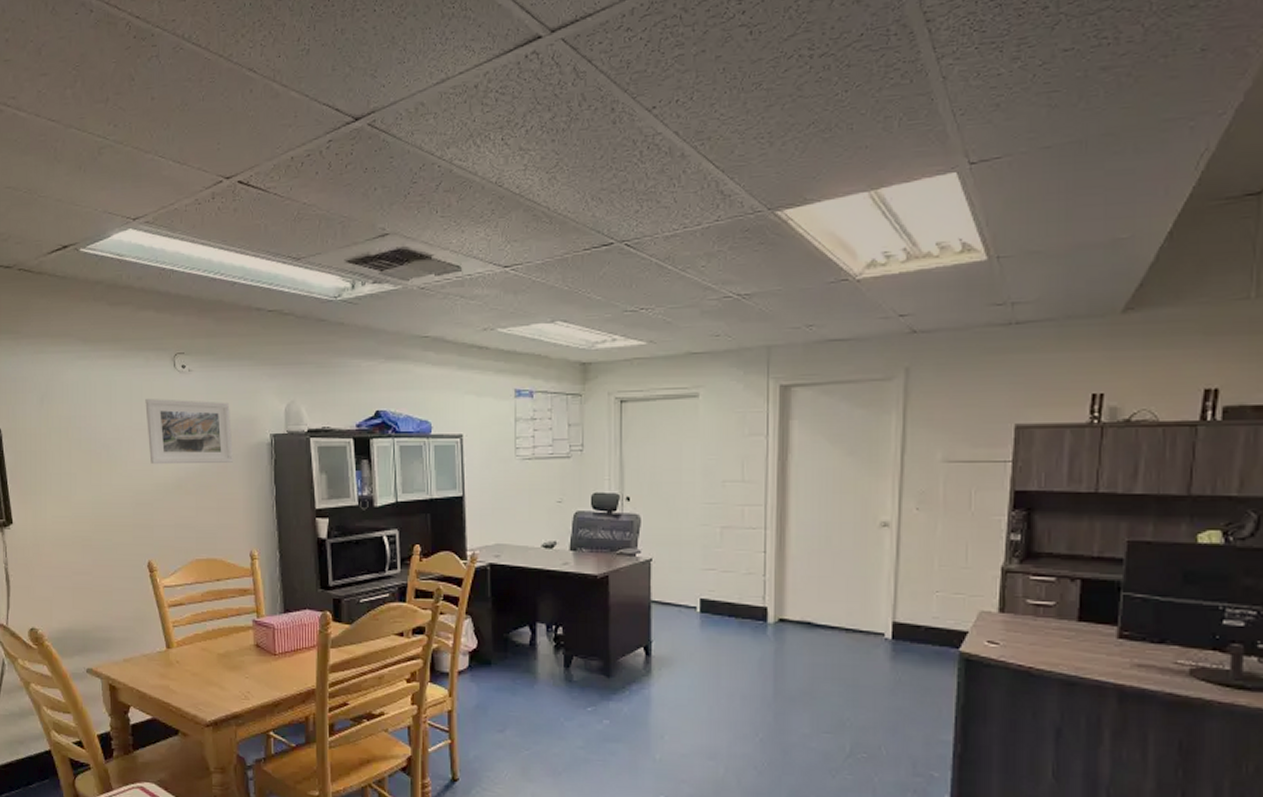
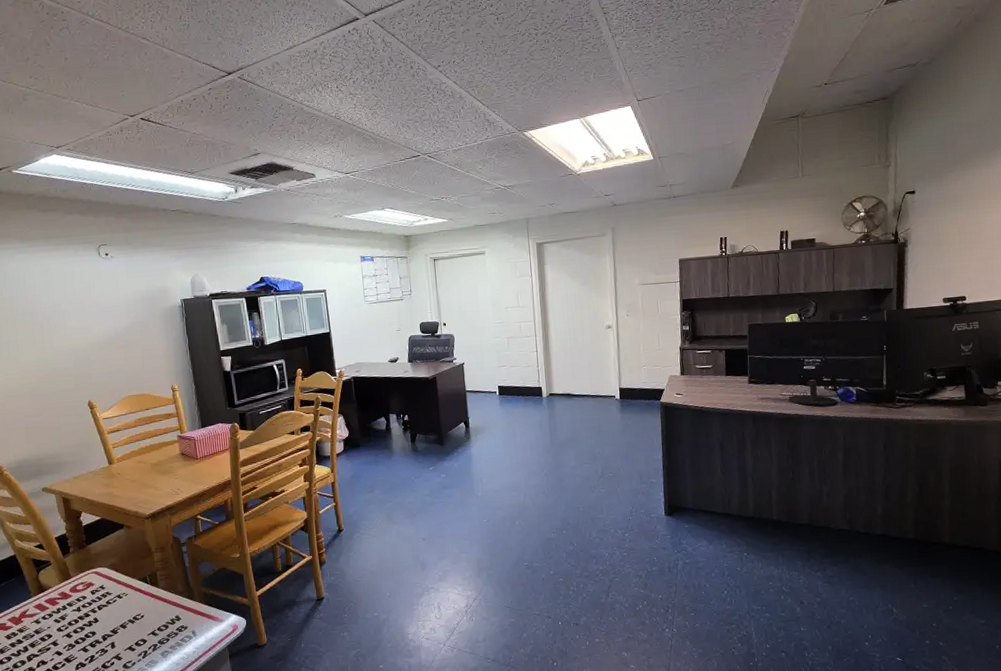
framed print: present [145,399,233,465] -> none [77,278,152,329]

